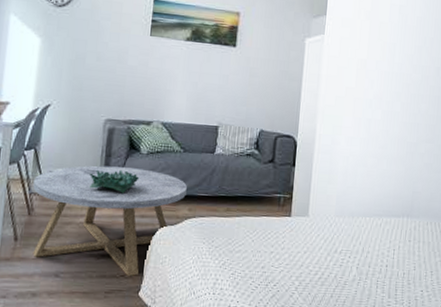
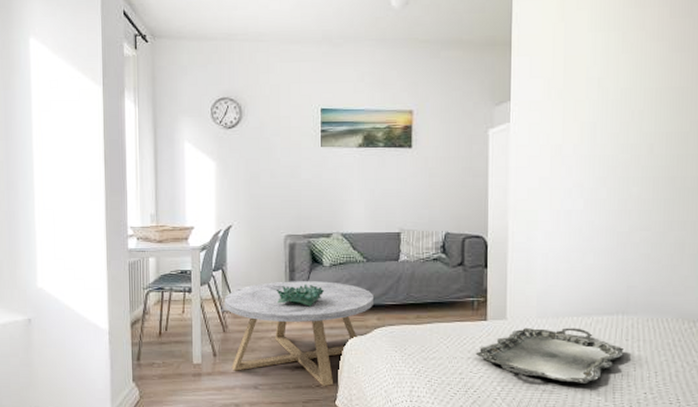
serving tray: none [278,226,406,282] -> present [475,327,624,385]

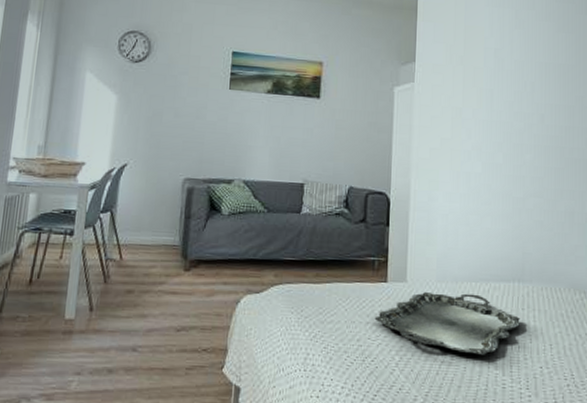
coffee table: present [224,281,373,387] -> none [109,228,272,351]
decorative bowl: present [276,284,324,307] -> none [168,232,220,258]

